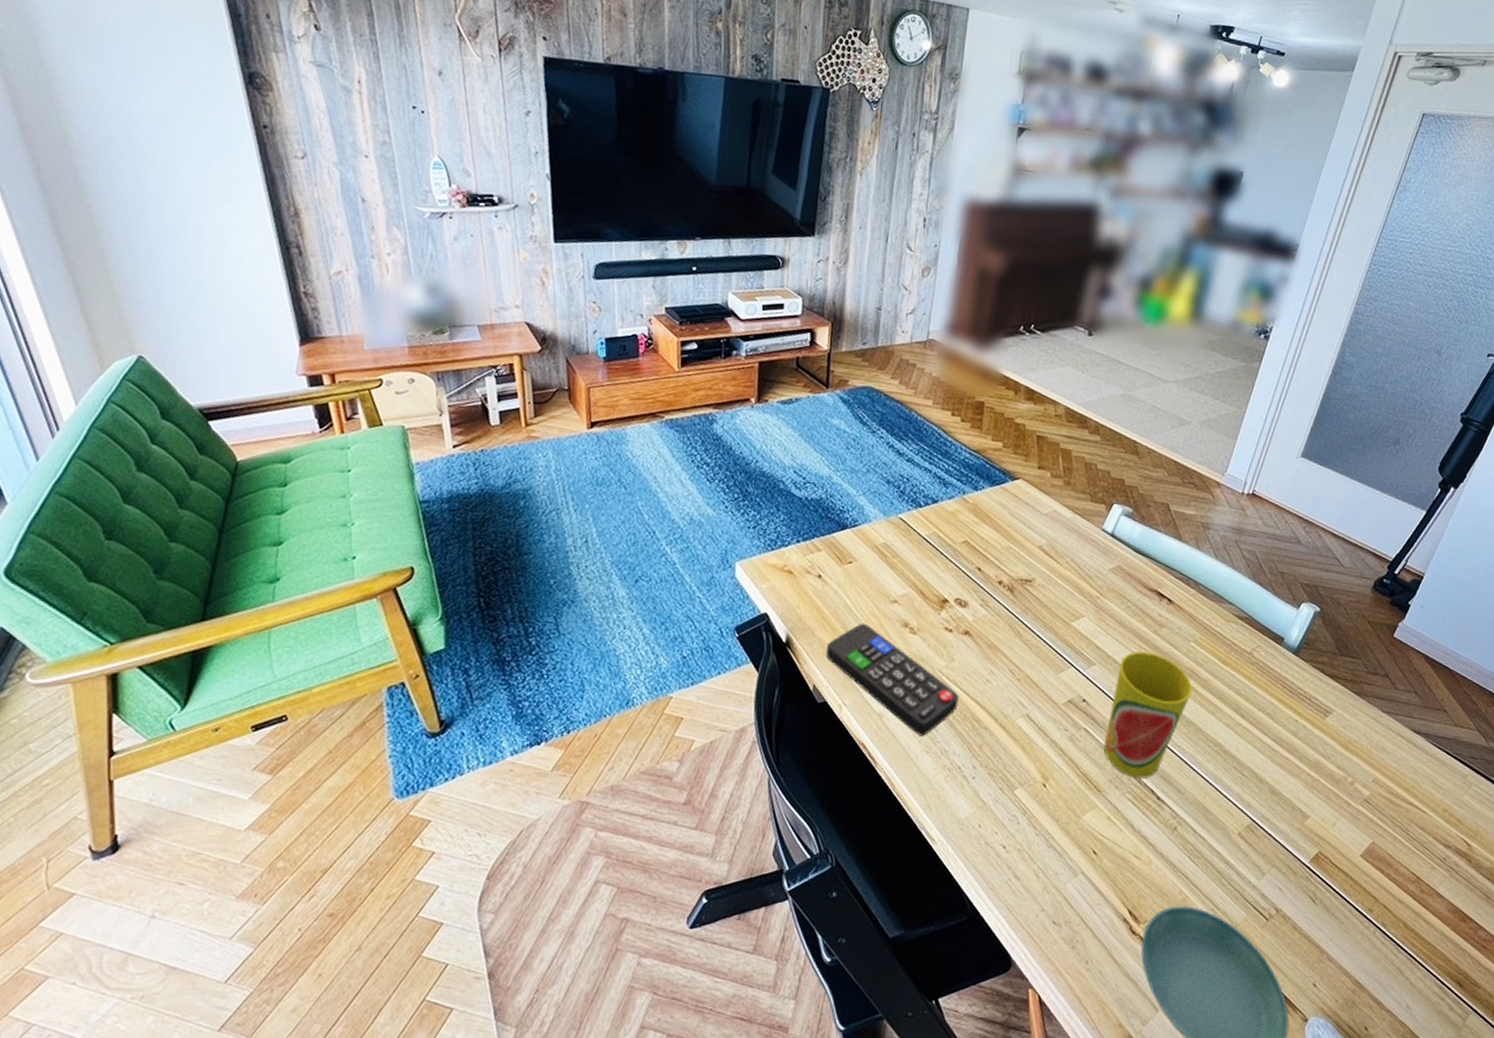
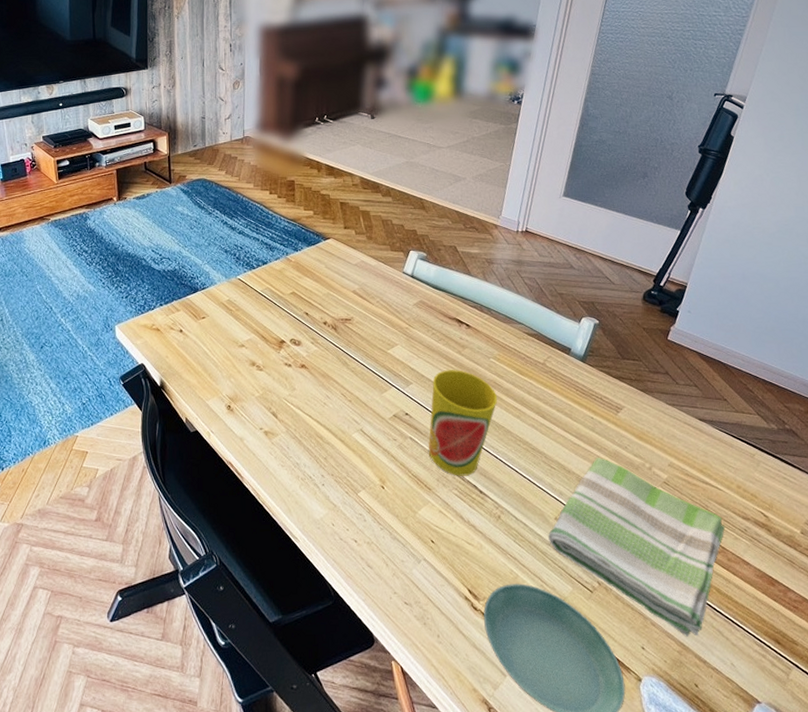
remote control: present [826,623,959,736] -> none [193,365,303,453]
dish towel: none [1228,767,1424,974] -> present [548,458,726,637]

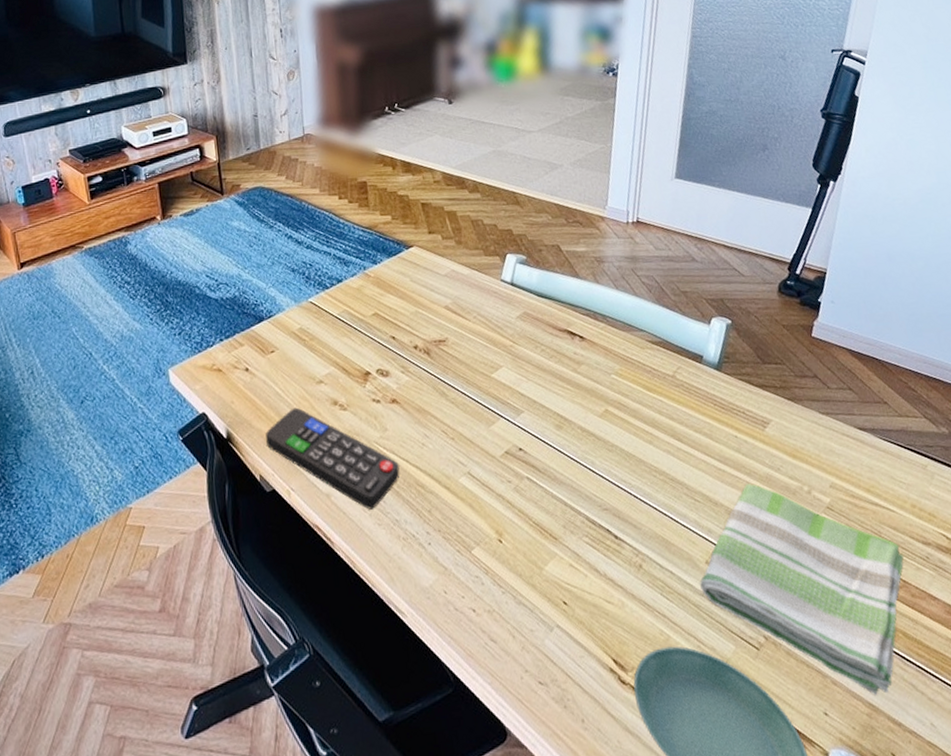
remote control: none [193,365,303,453] -> present [266,407,400,510]
cup: present [428,370,498,476] -> none [547,391,625,520]

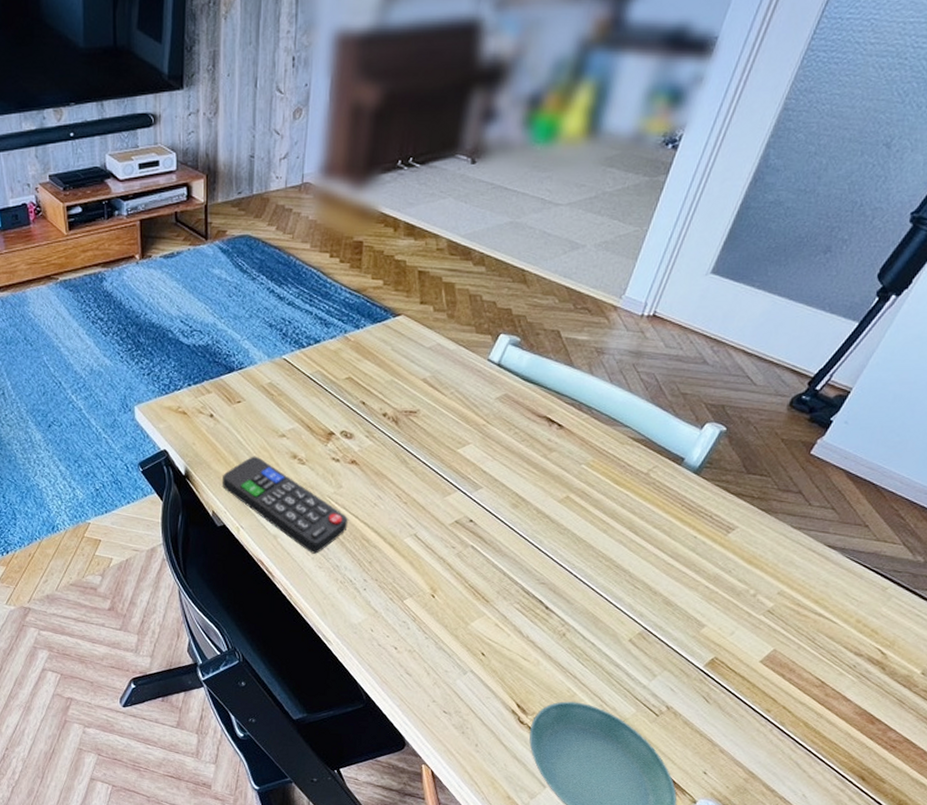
dish towel: present [700,484,904,695] -> none [617,580,831,766]

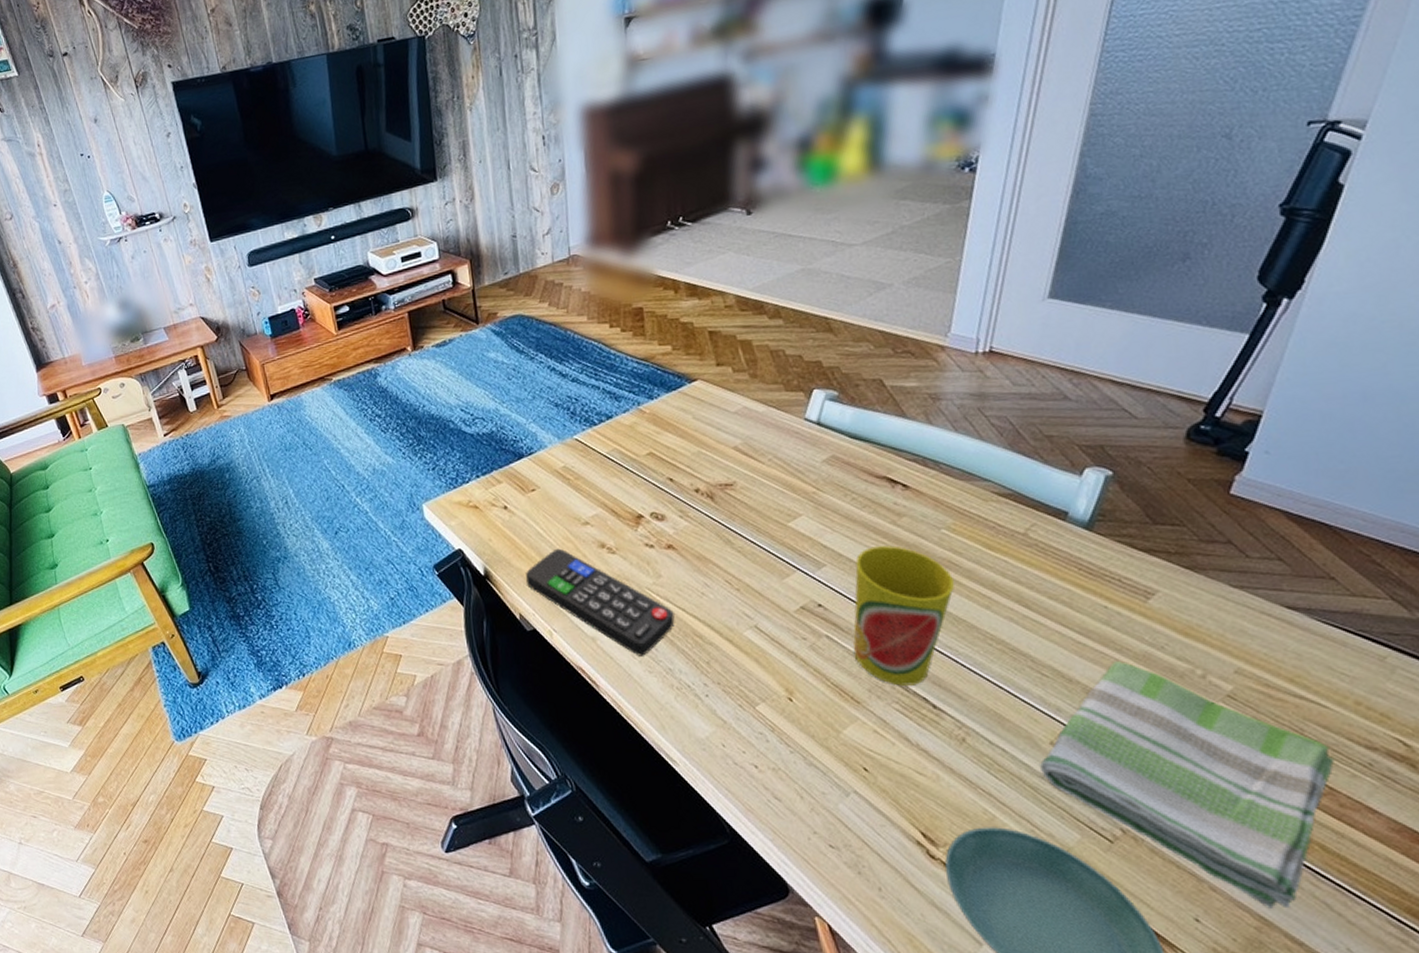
cup: none [491,475,584,590] -> present [853,545,955,686]
dish towel: none [617,580,831,766] -> present [1040,661,1335,909]

